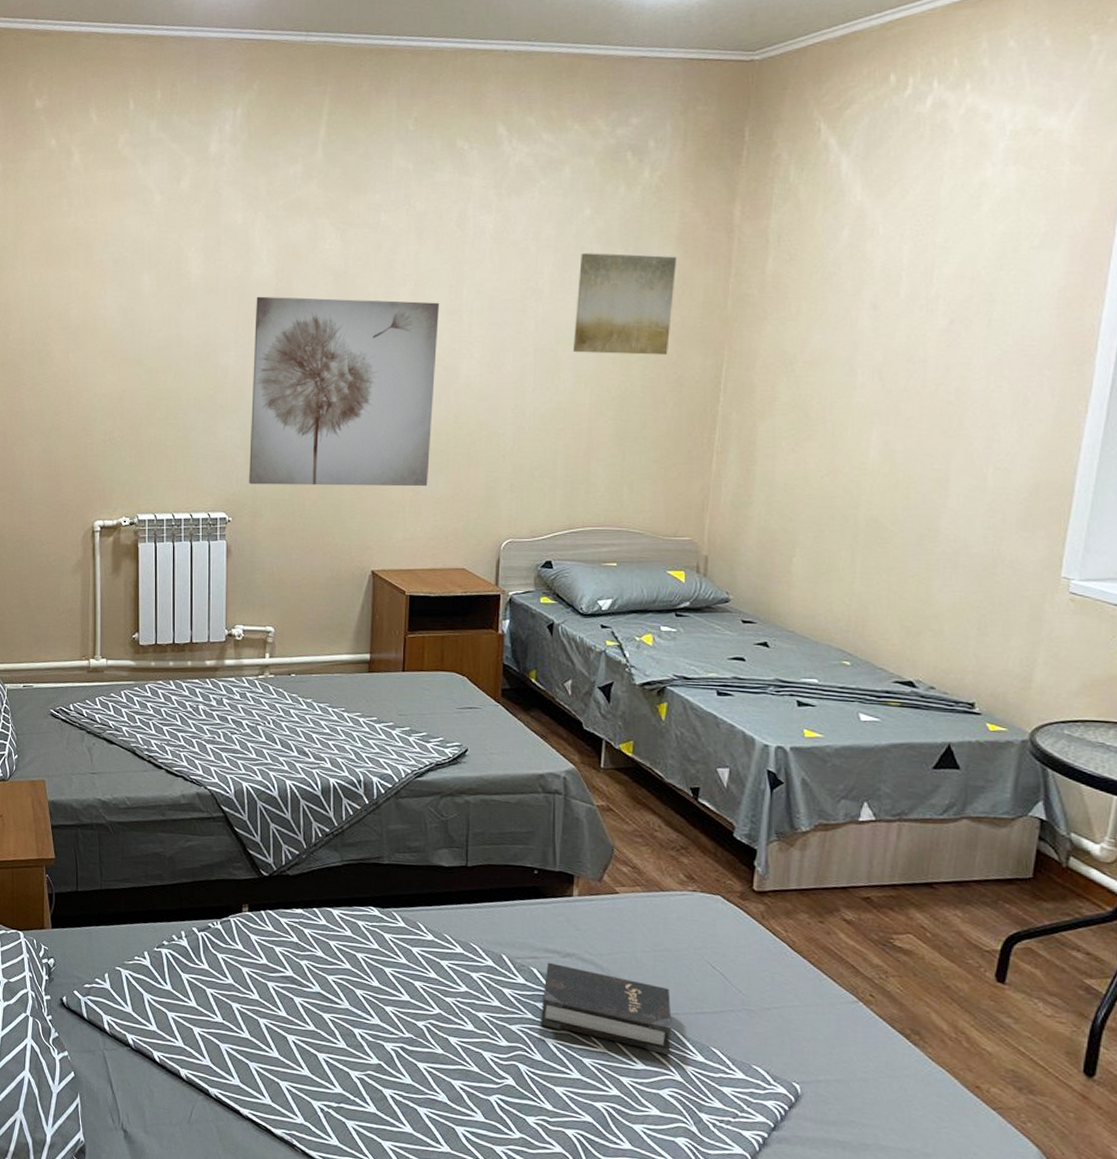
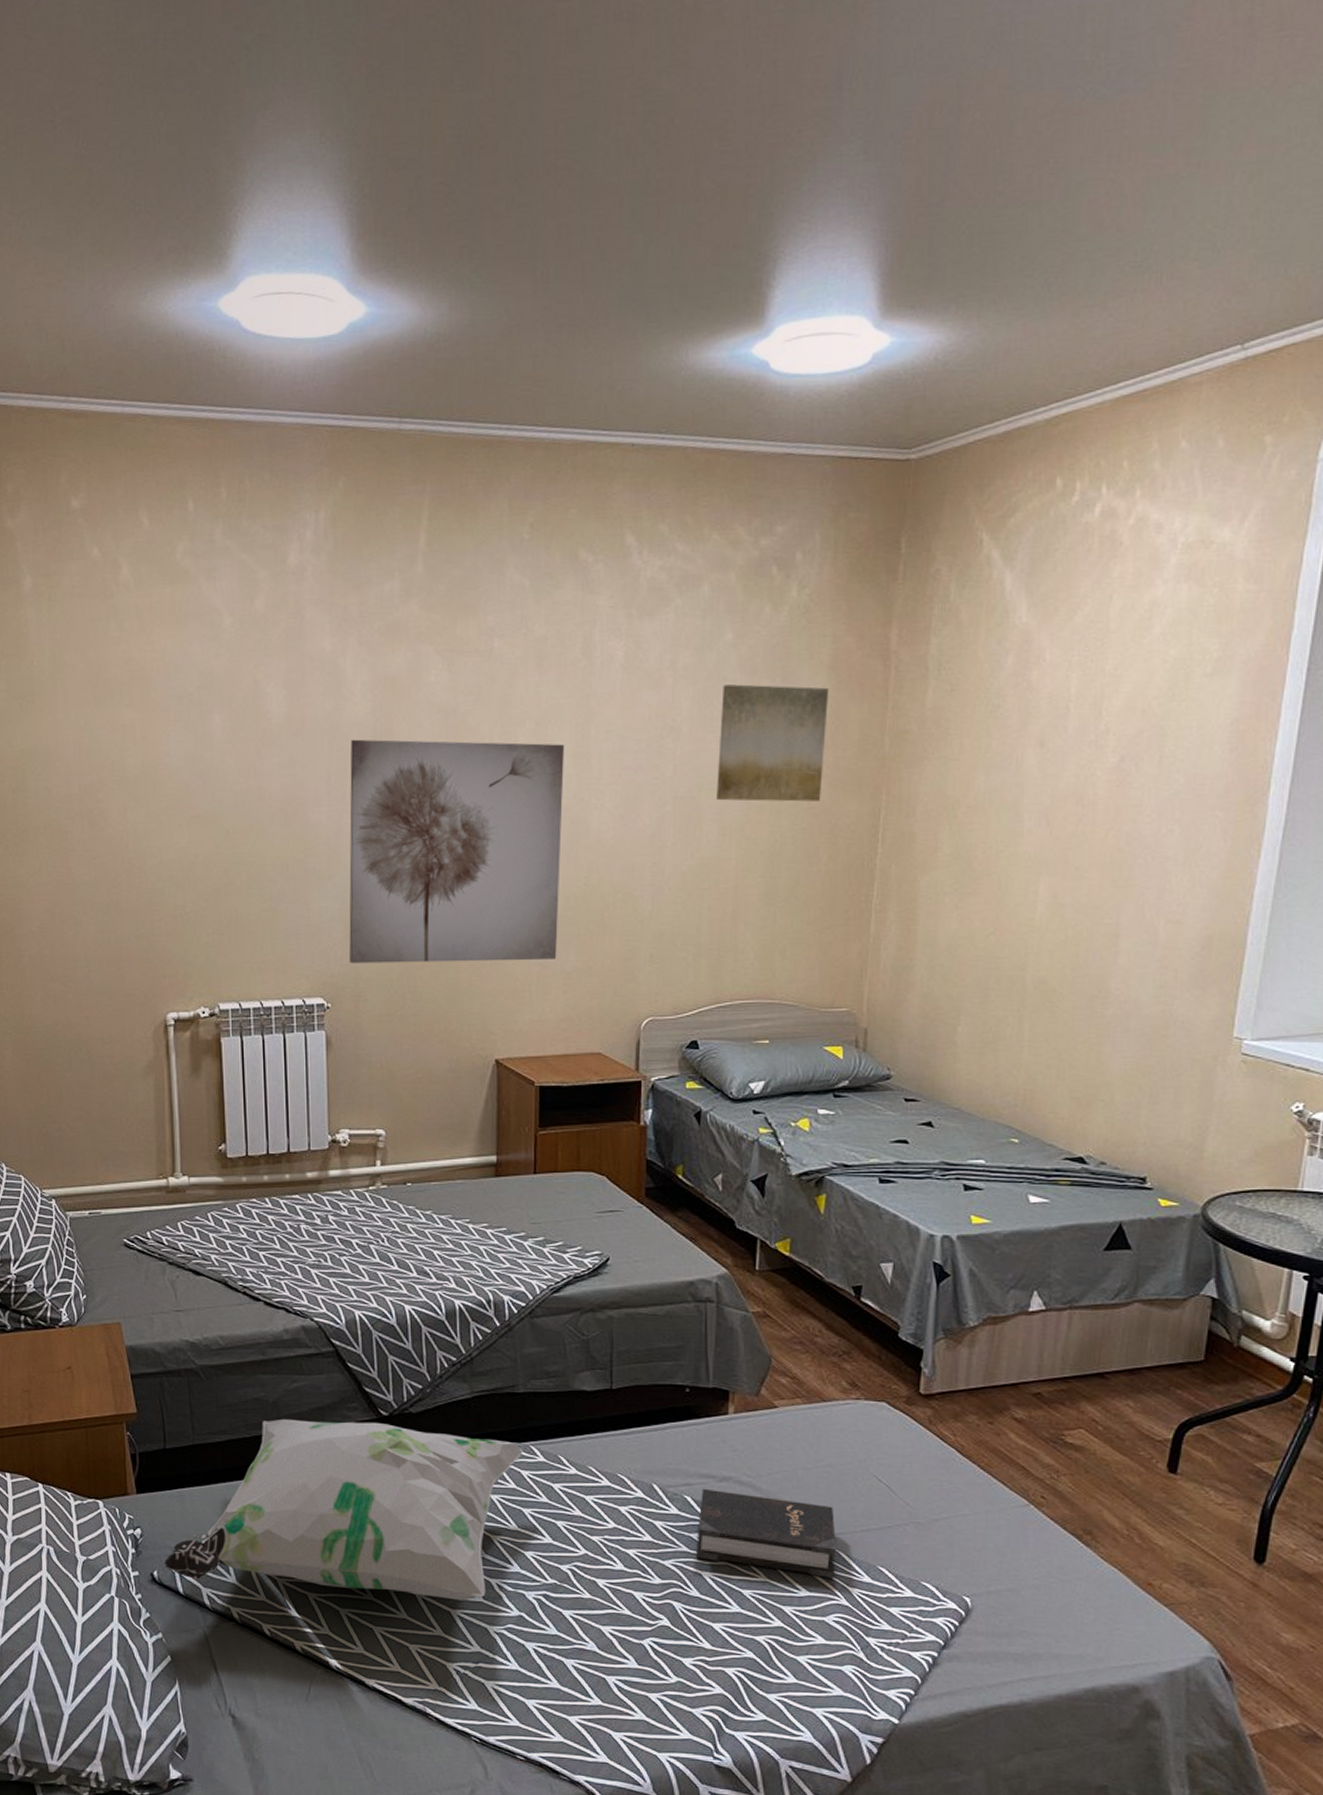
decorative pillow: none [72,872,386,1046] -> present [164,1418,523,1601]

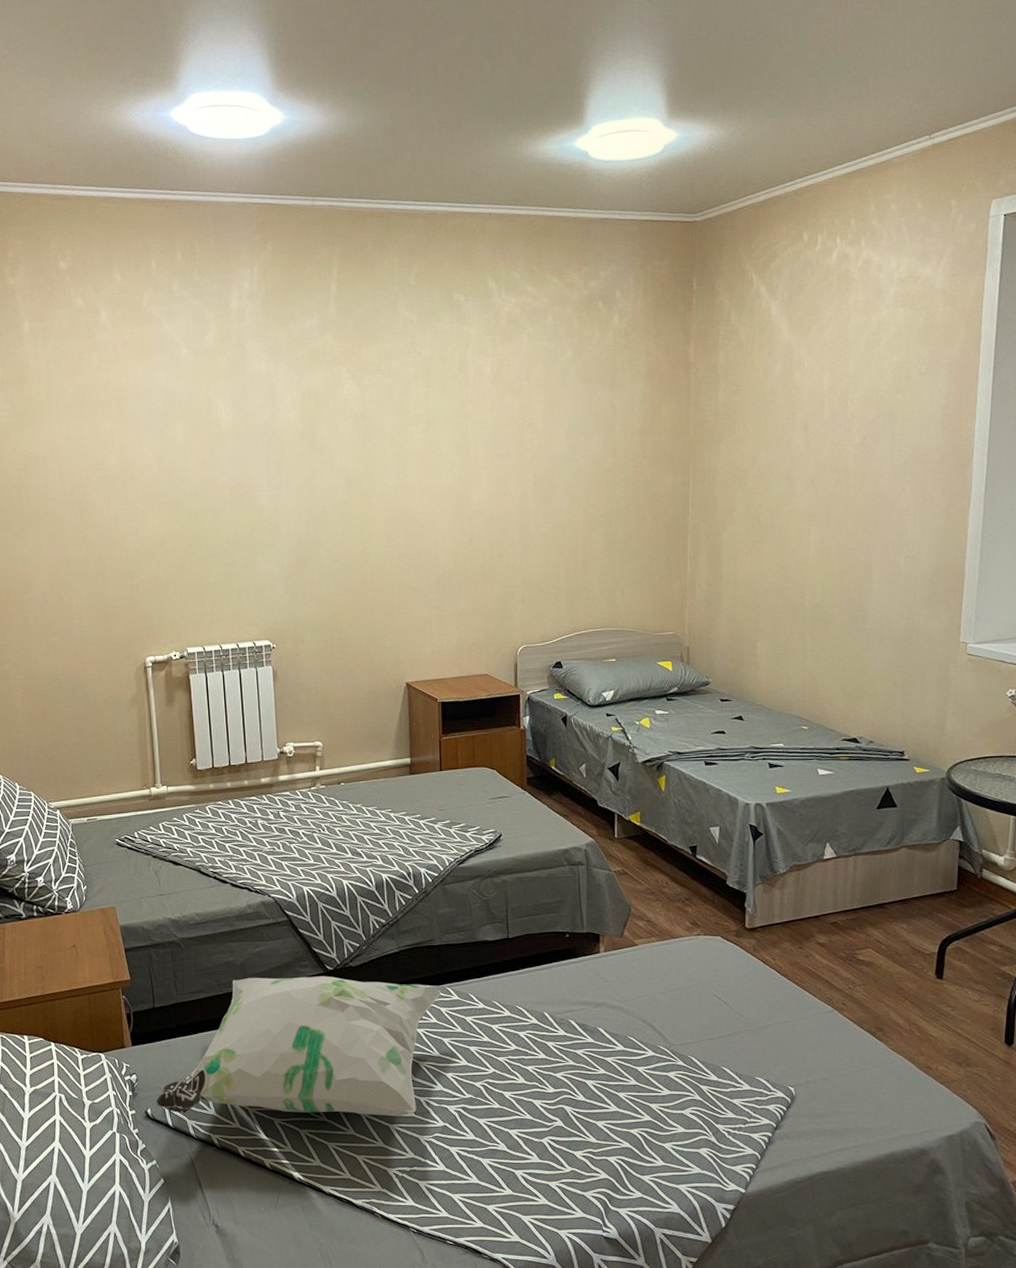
wall art: present [349,739,565,964] -> none [284,438,450,613]
hardback book: present [696,1488,836,1578] -> none [580,1013,689,1079]
wall art: present [717,684,830,802] -> none [565,390,647,478]

